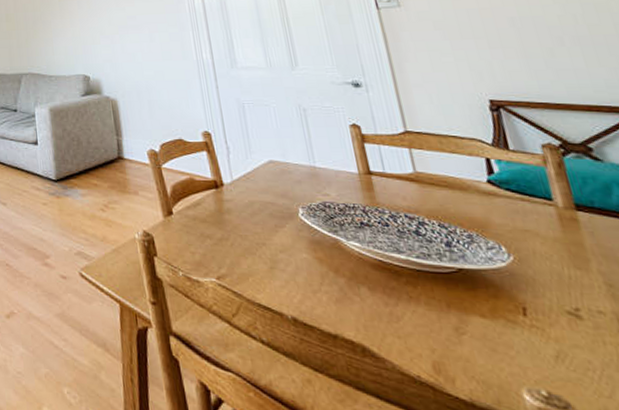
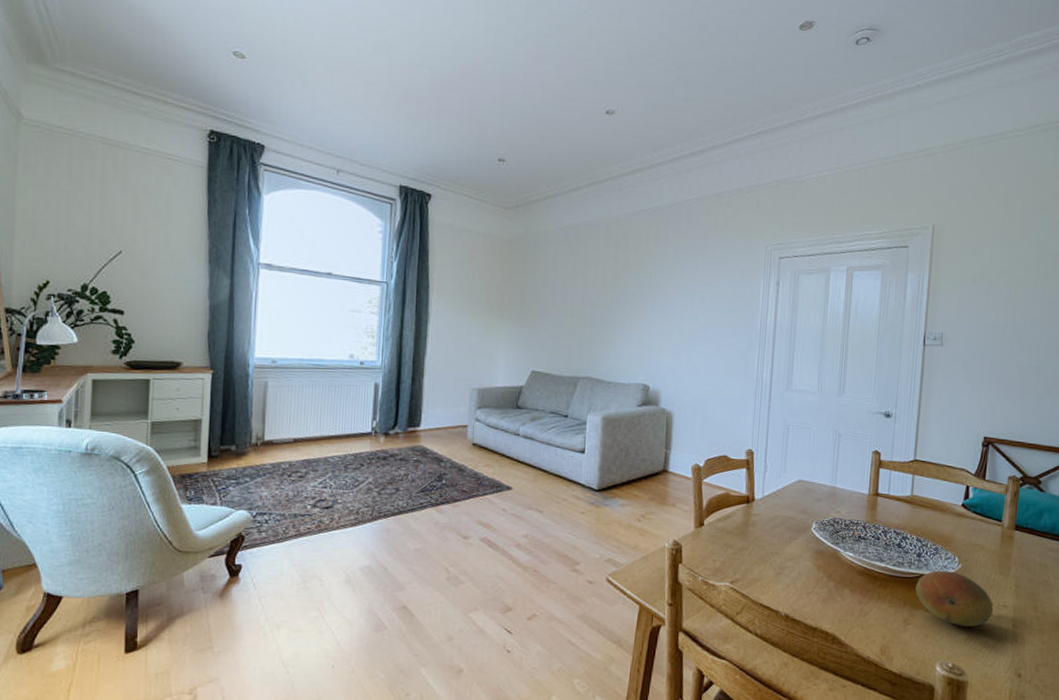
fruit: none [456,263,585,340] -> present [915,570,993,627]

